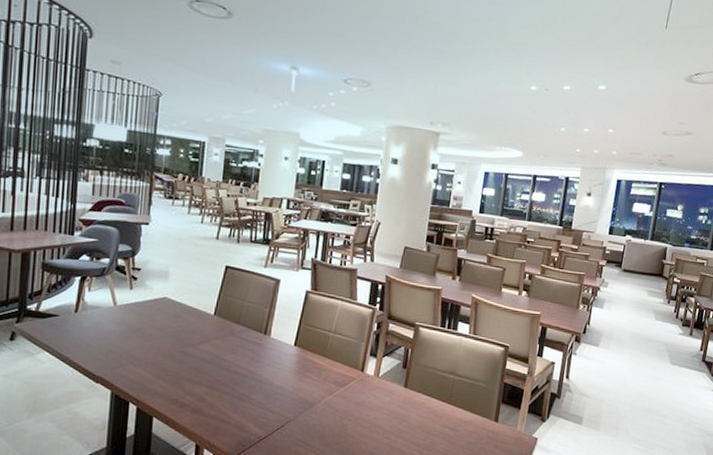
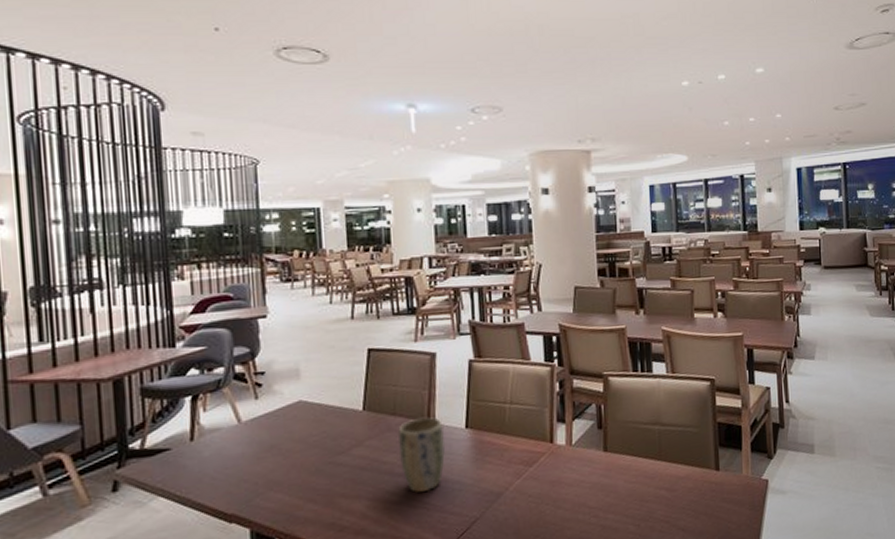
plant pot: none [236,330,277,390] -> present [397,417,446,493]

